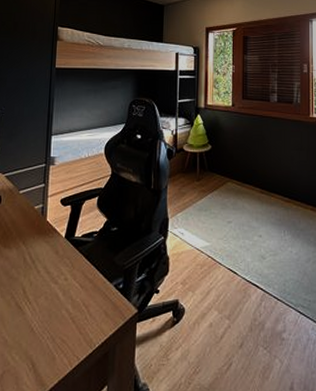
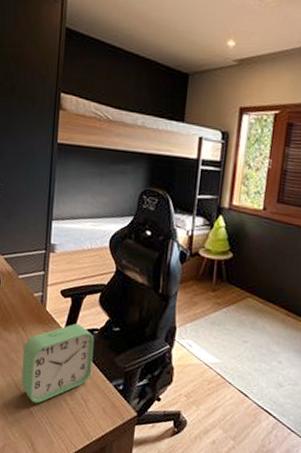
alarm clock: none [22,230,94,319] -> present [21,324,95,404]

